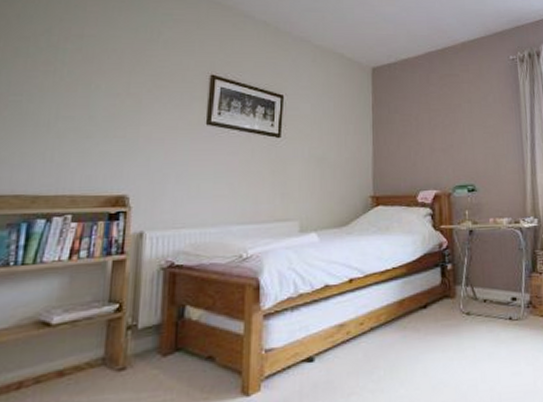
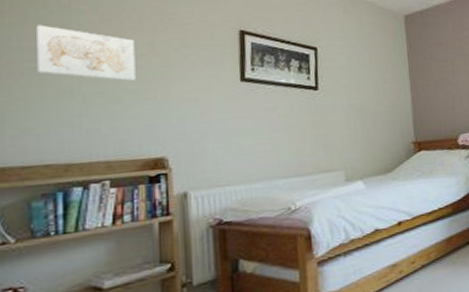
wall art: none [20,61,112,118] -> present [37,25,136,81]

